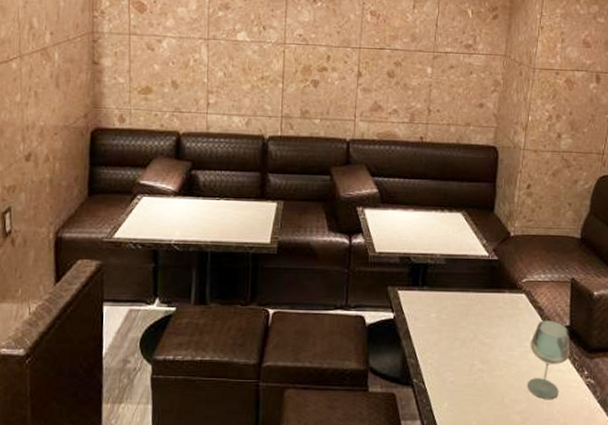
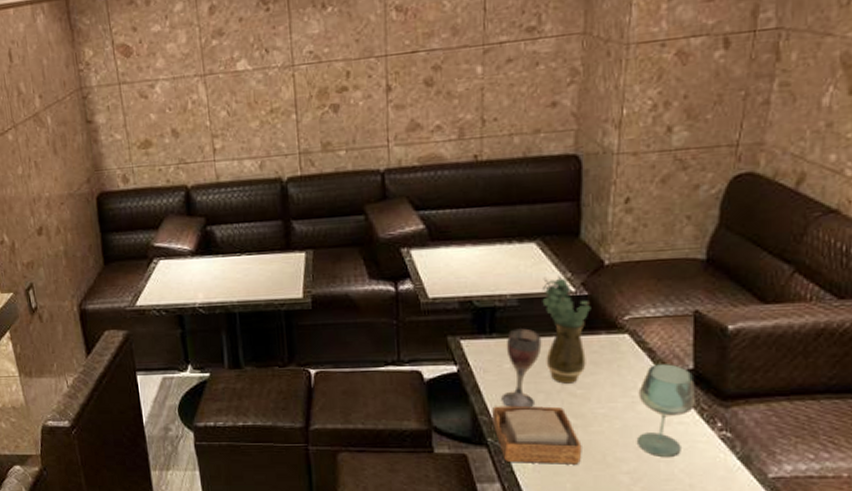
napkin holder: none [417,350,486,404] -> present [491,405,582,464]
cup: none [427,283,461,353] -> present [501,328,542,408]
vase: none [463,241,499,333] -> present [541,275,591,384]

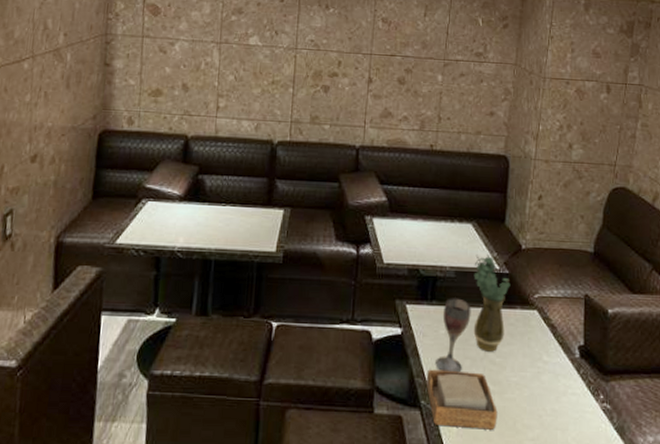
wine glass: present [638,364,697,457] -> none [541,339,586,425]

